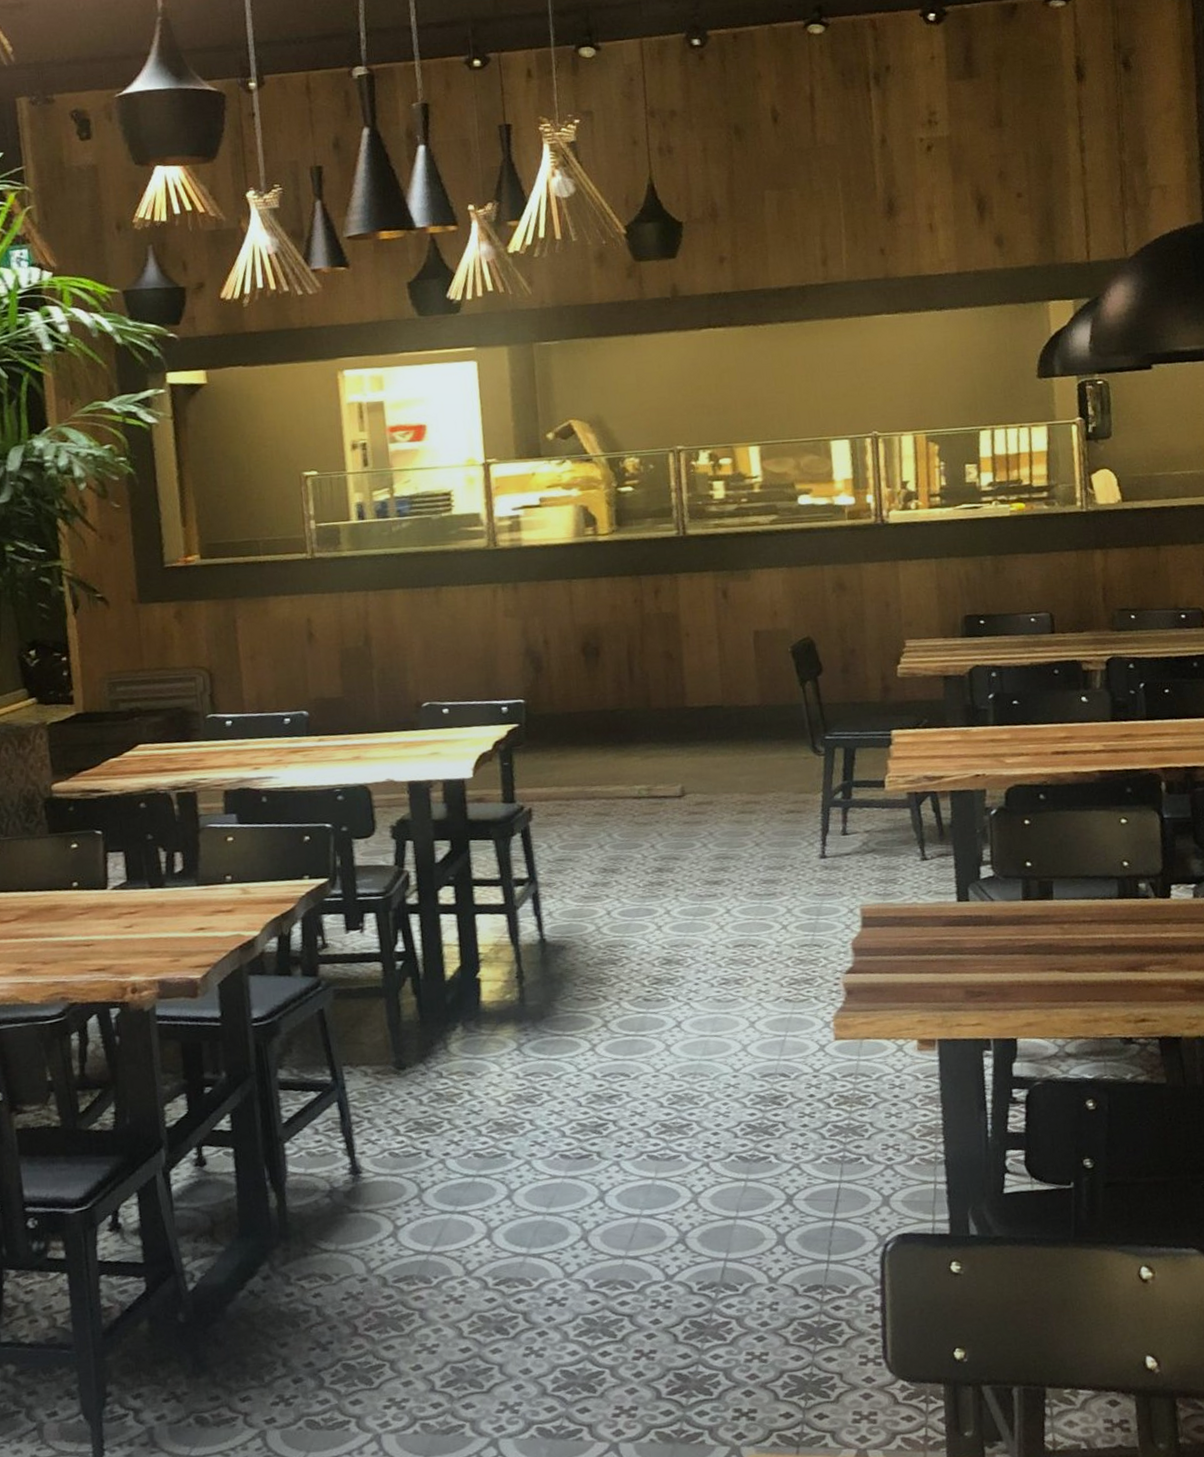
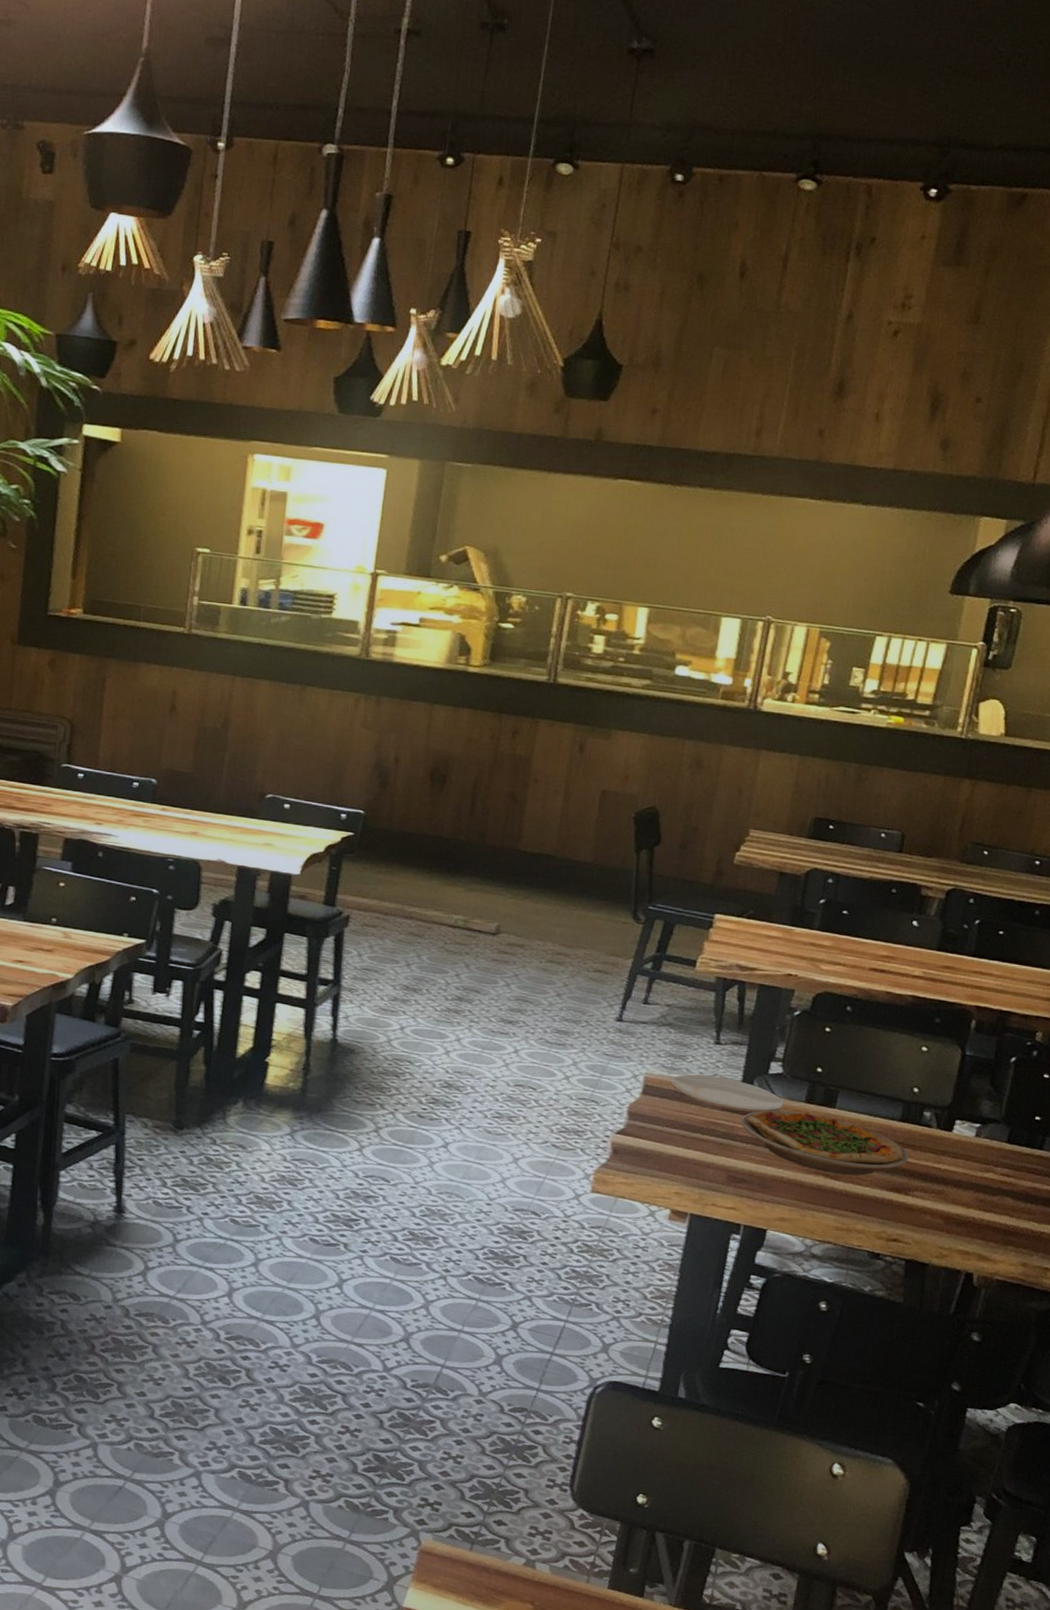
plate: none [887,892,1003,923] -> present [671,1074,784,1112]
pizza: none [966,909,1136,967] -> present [742,1110,909,1176]

